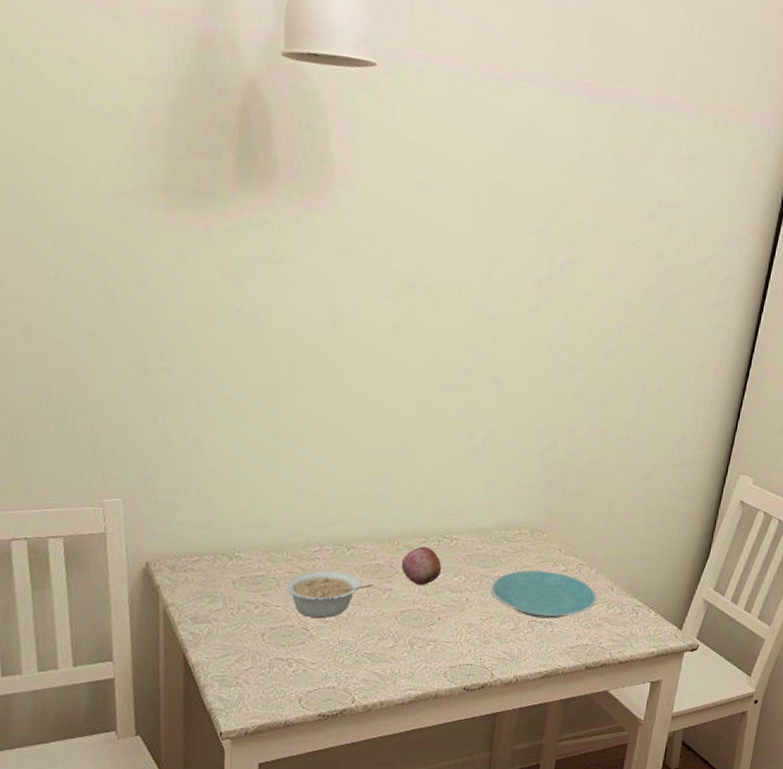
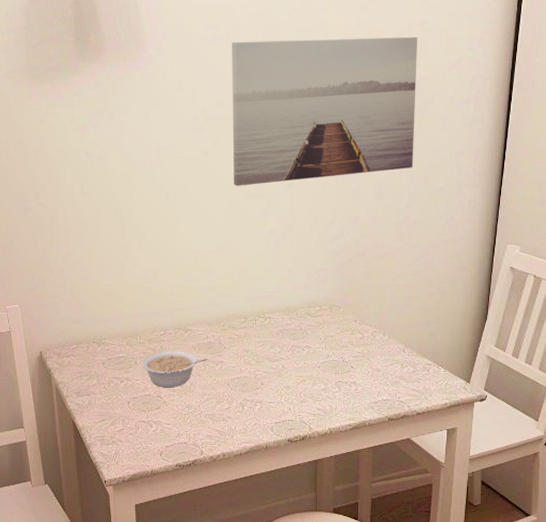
fruit: present [401,546,442,585] -> none [228,325,260,357]
wall art: none [429,194,669,376] -> present [232,36,418,186]
plate: present [491,570,596,619] -> none [302,339,391,379]

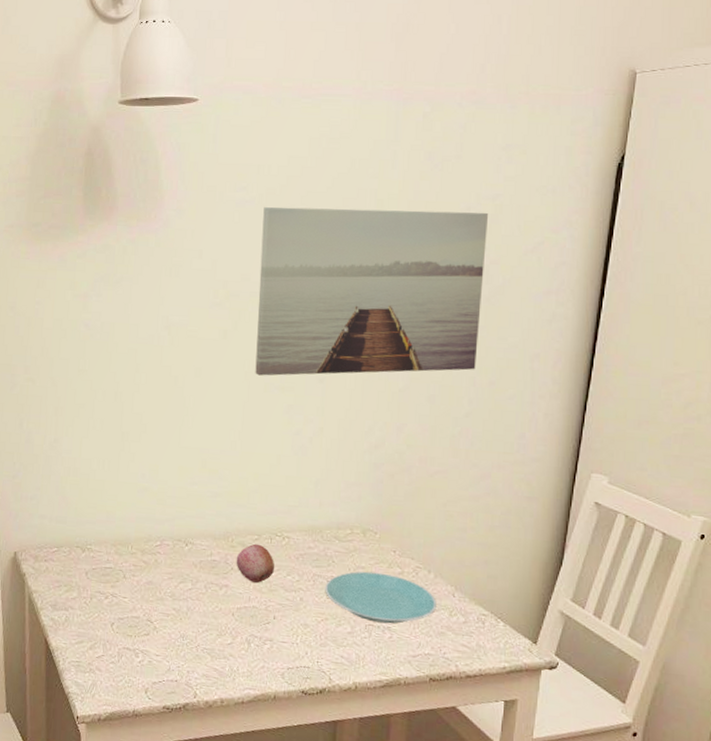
legume: present [142,350,208,387] -> none [131,565,210,611]
fruit: none [228,325,260,357] -> present [236,543,275,583]
plate: none [302,339,391,379] -> present [325,571,437,624]

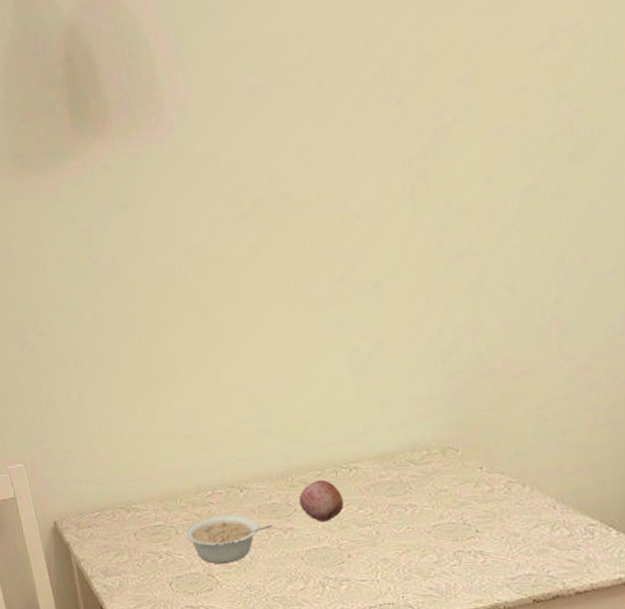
legume: none [131,565,210,611] -> present [185,515,273,563]
wall art: present [255,207,489,376] -> none [285,47,569,291]
plate: present [325,571,437,624] -> none [403,493,535,548]

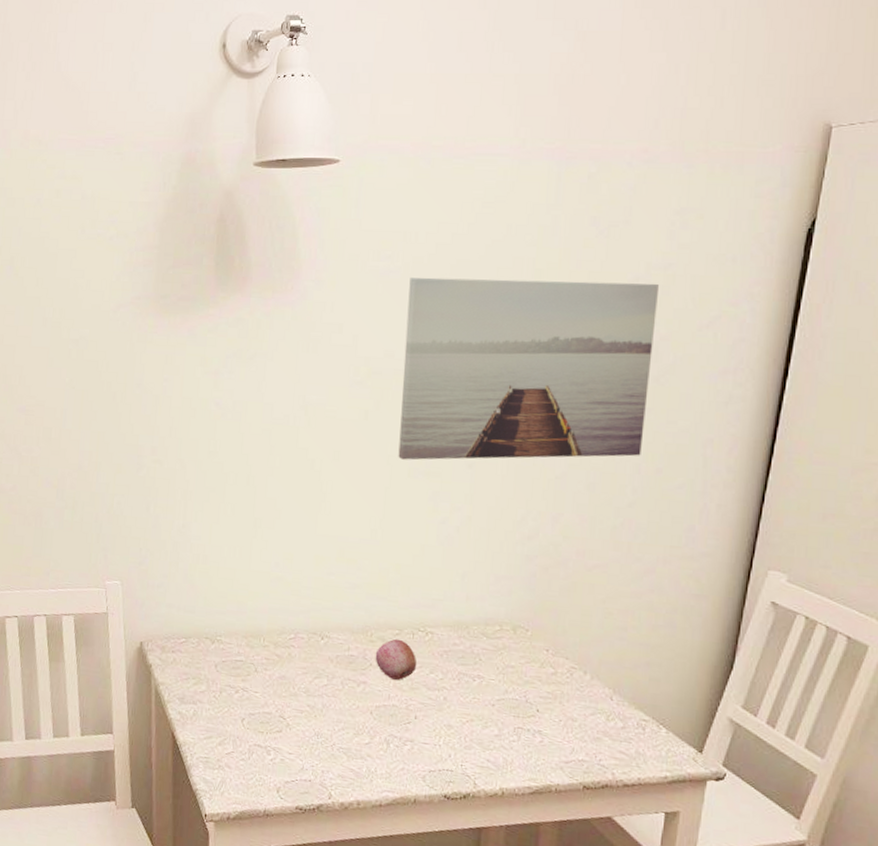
legume: present [185,515,273,563] -> none [263,659,347,707]
wall art: none [285,47,569,291] -> present [398,277,660,460]

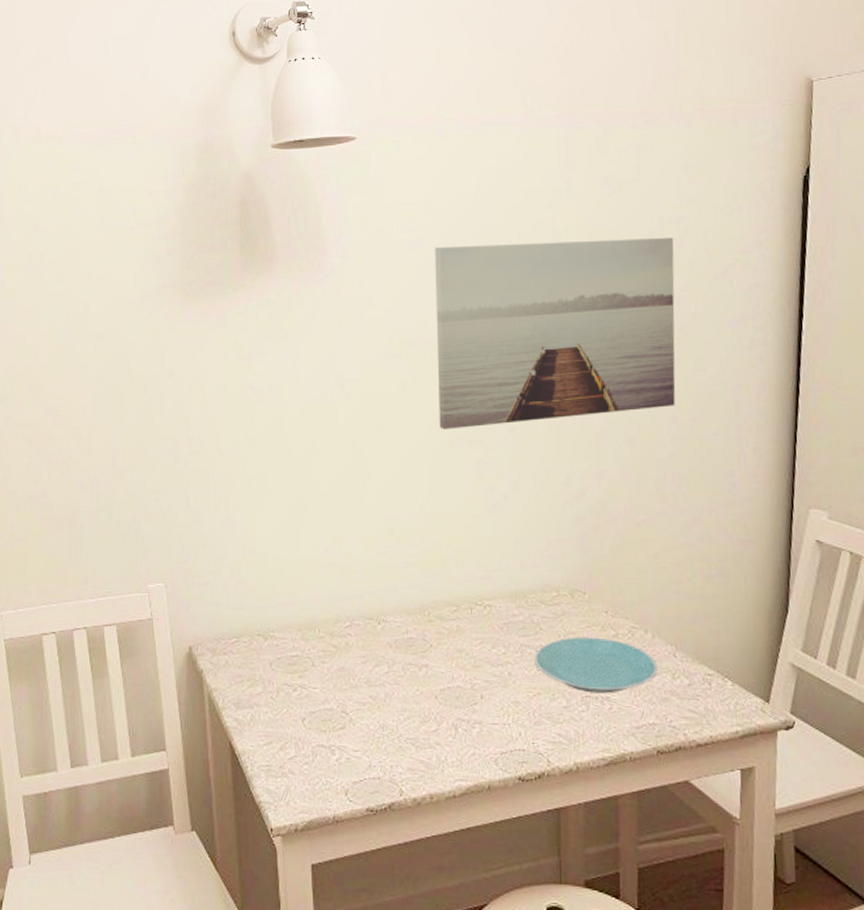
fruit: present [375,638,417,680] -> none [434,615,478,659]
plate: none [471,670,593,728] -> present [534,637,657,694]

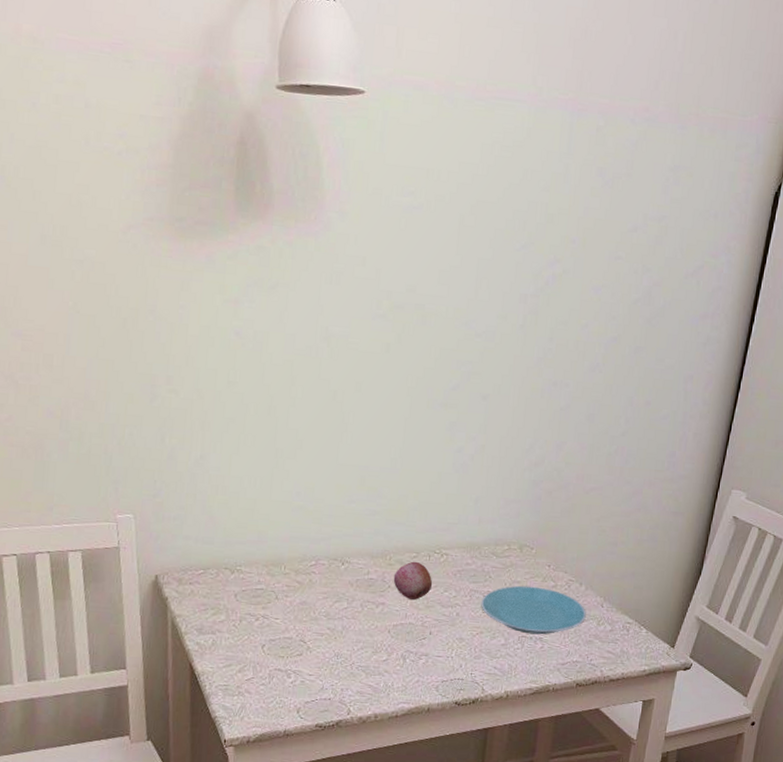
fruit: none [434,615,478,659] -> present [393,561,433,600]
wall art: present [435,237,676,430] -> none [418,215,655,392]

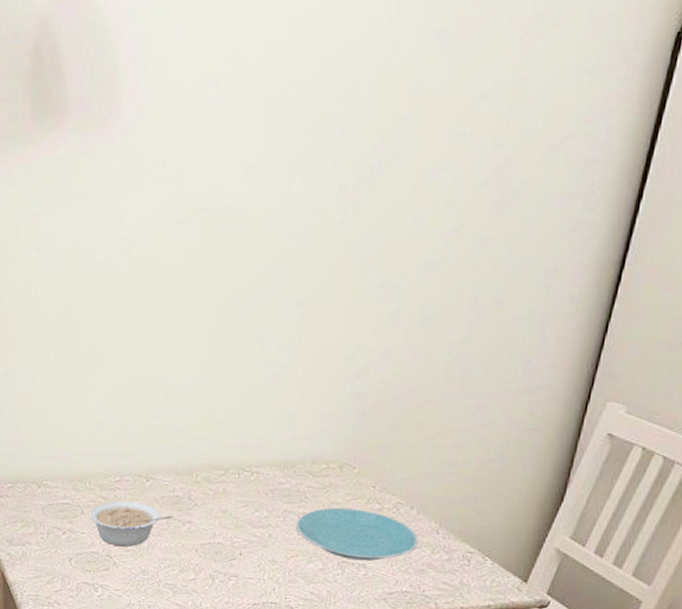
legume: none [284,585,367,630] -> present [89,500,173,547]
fruit: present [393,561,433,600] -> none [200,479,243,519]

